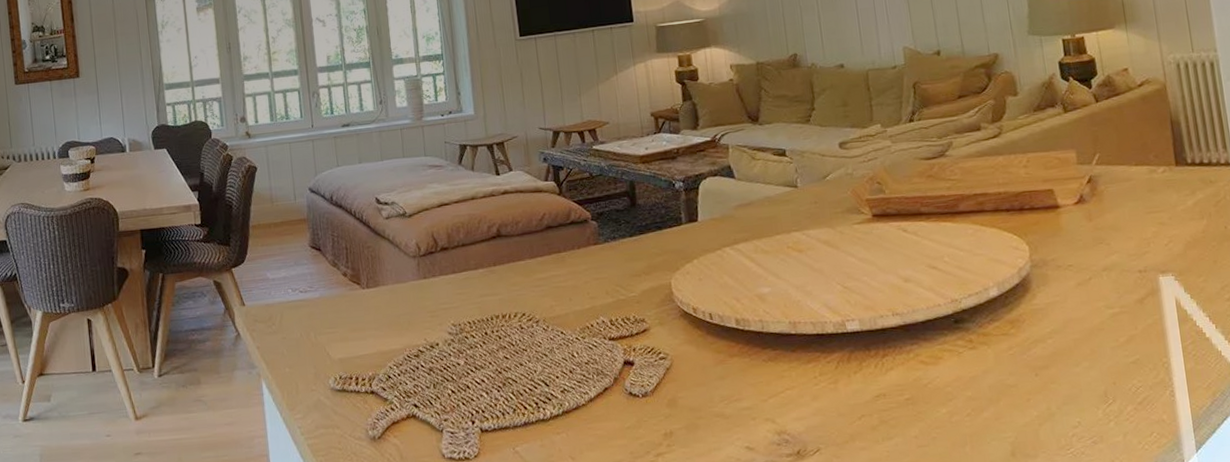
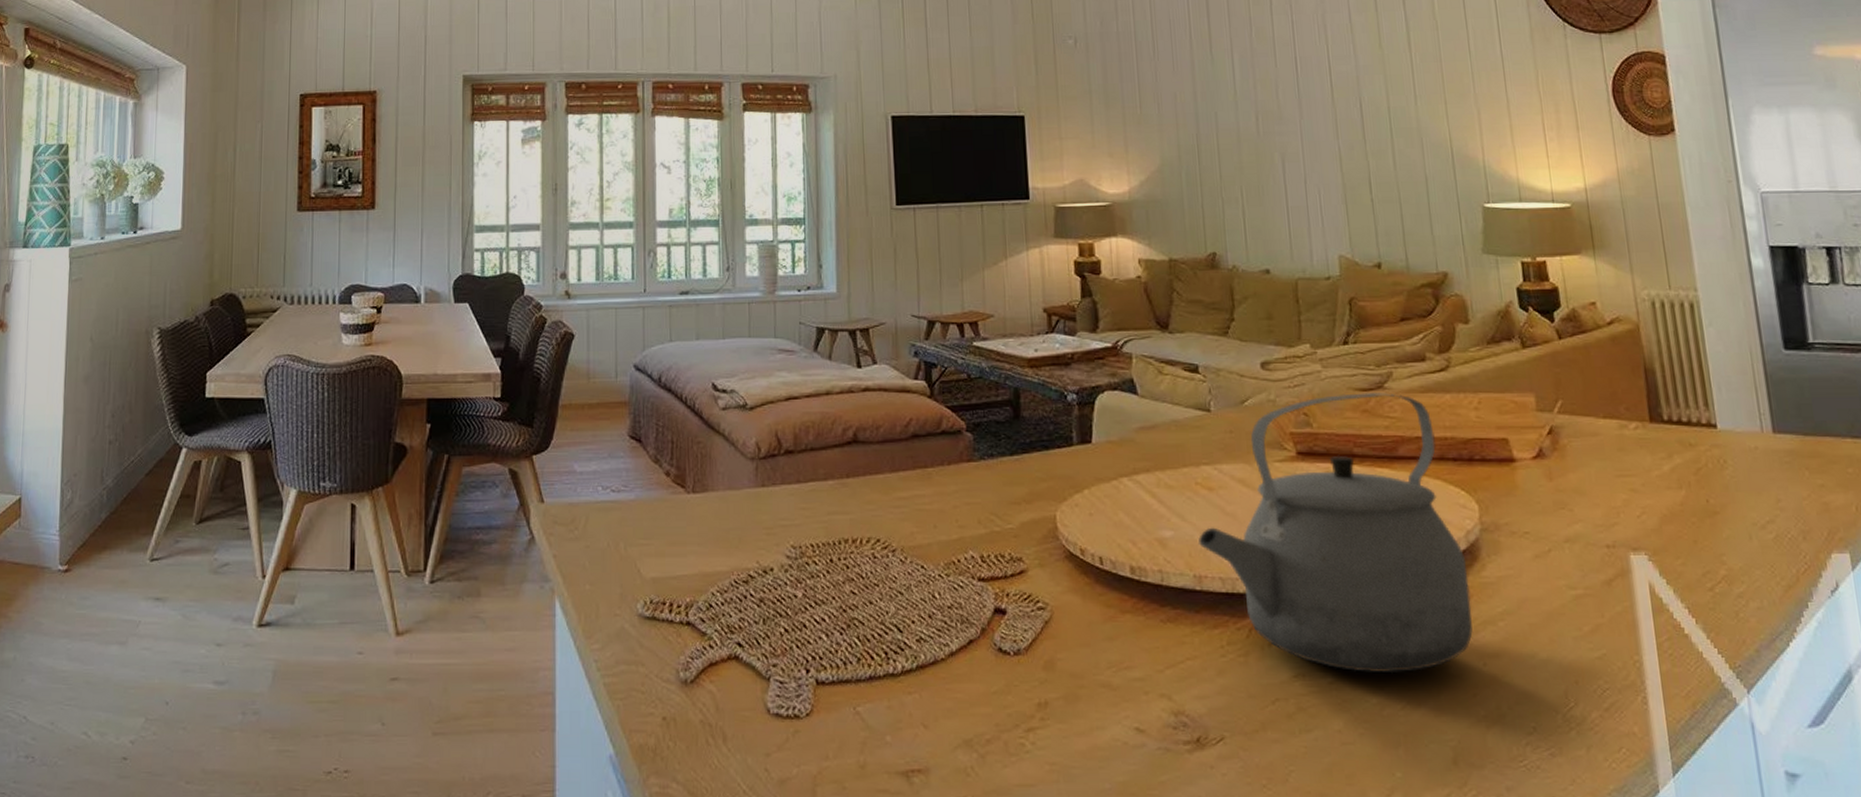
tea kettle: none [792,159,1026,389] -> present [1198,392,1473,674]

